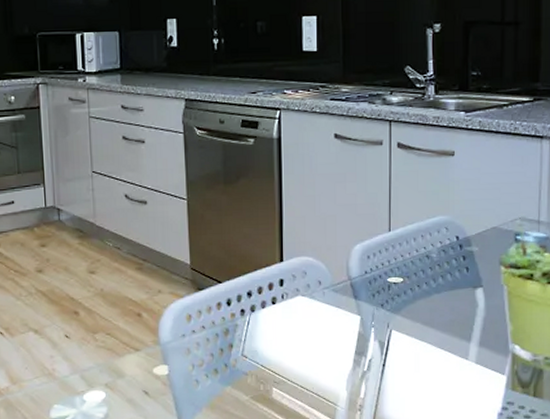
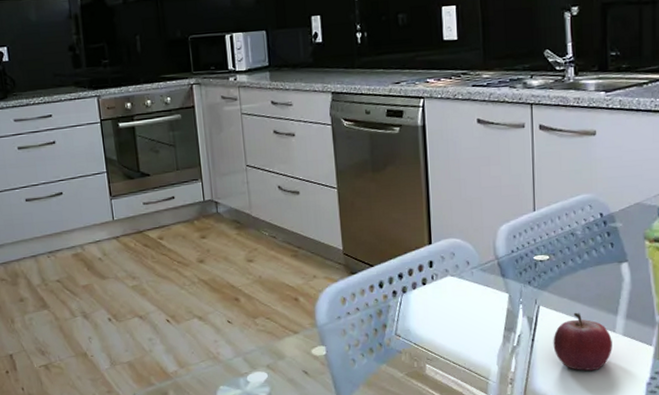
fruit: none [404,337,464,400] -> present [553,312,612,372]

